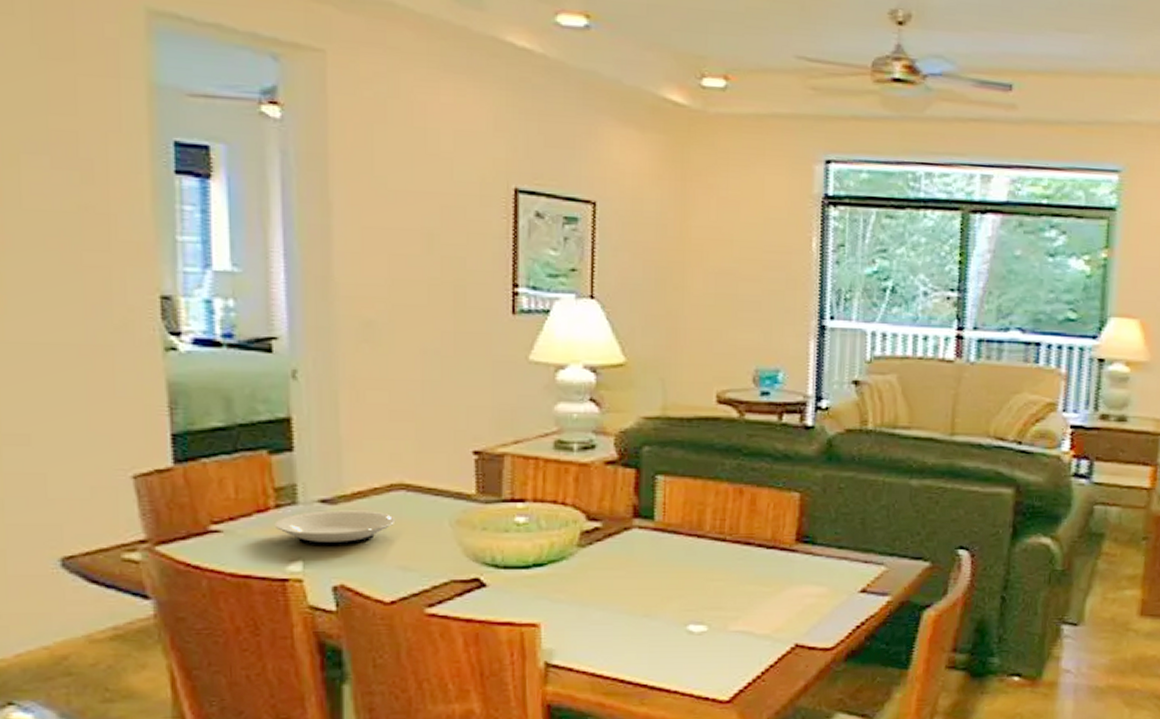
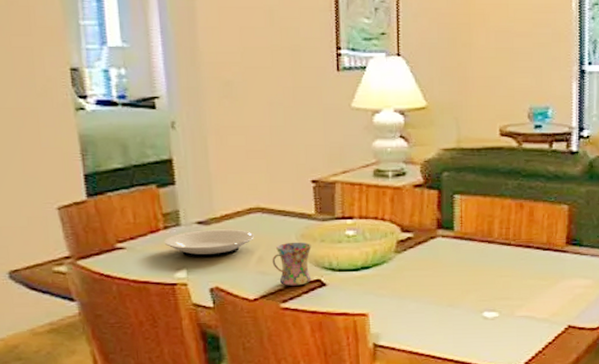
mug: none [417,529,469,586] -> present [272,242,312,286]

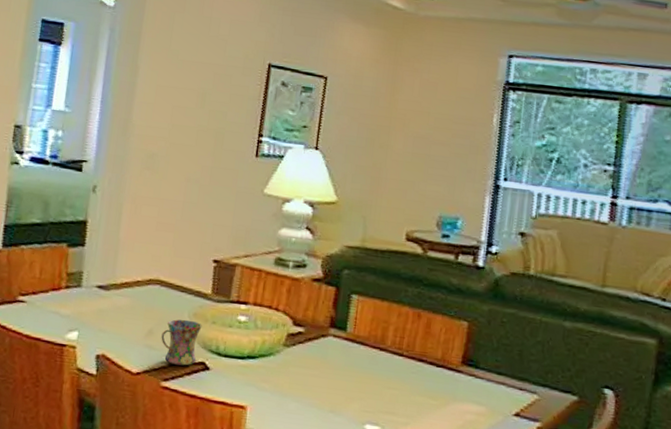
plate: present [164,229,255,258] -> none [62,294,150,324]

